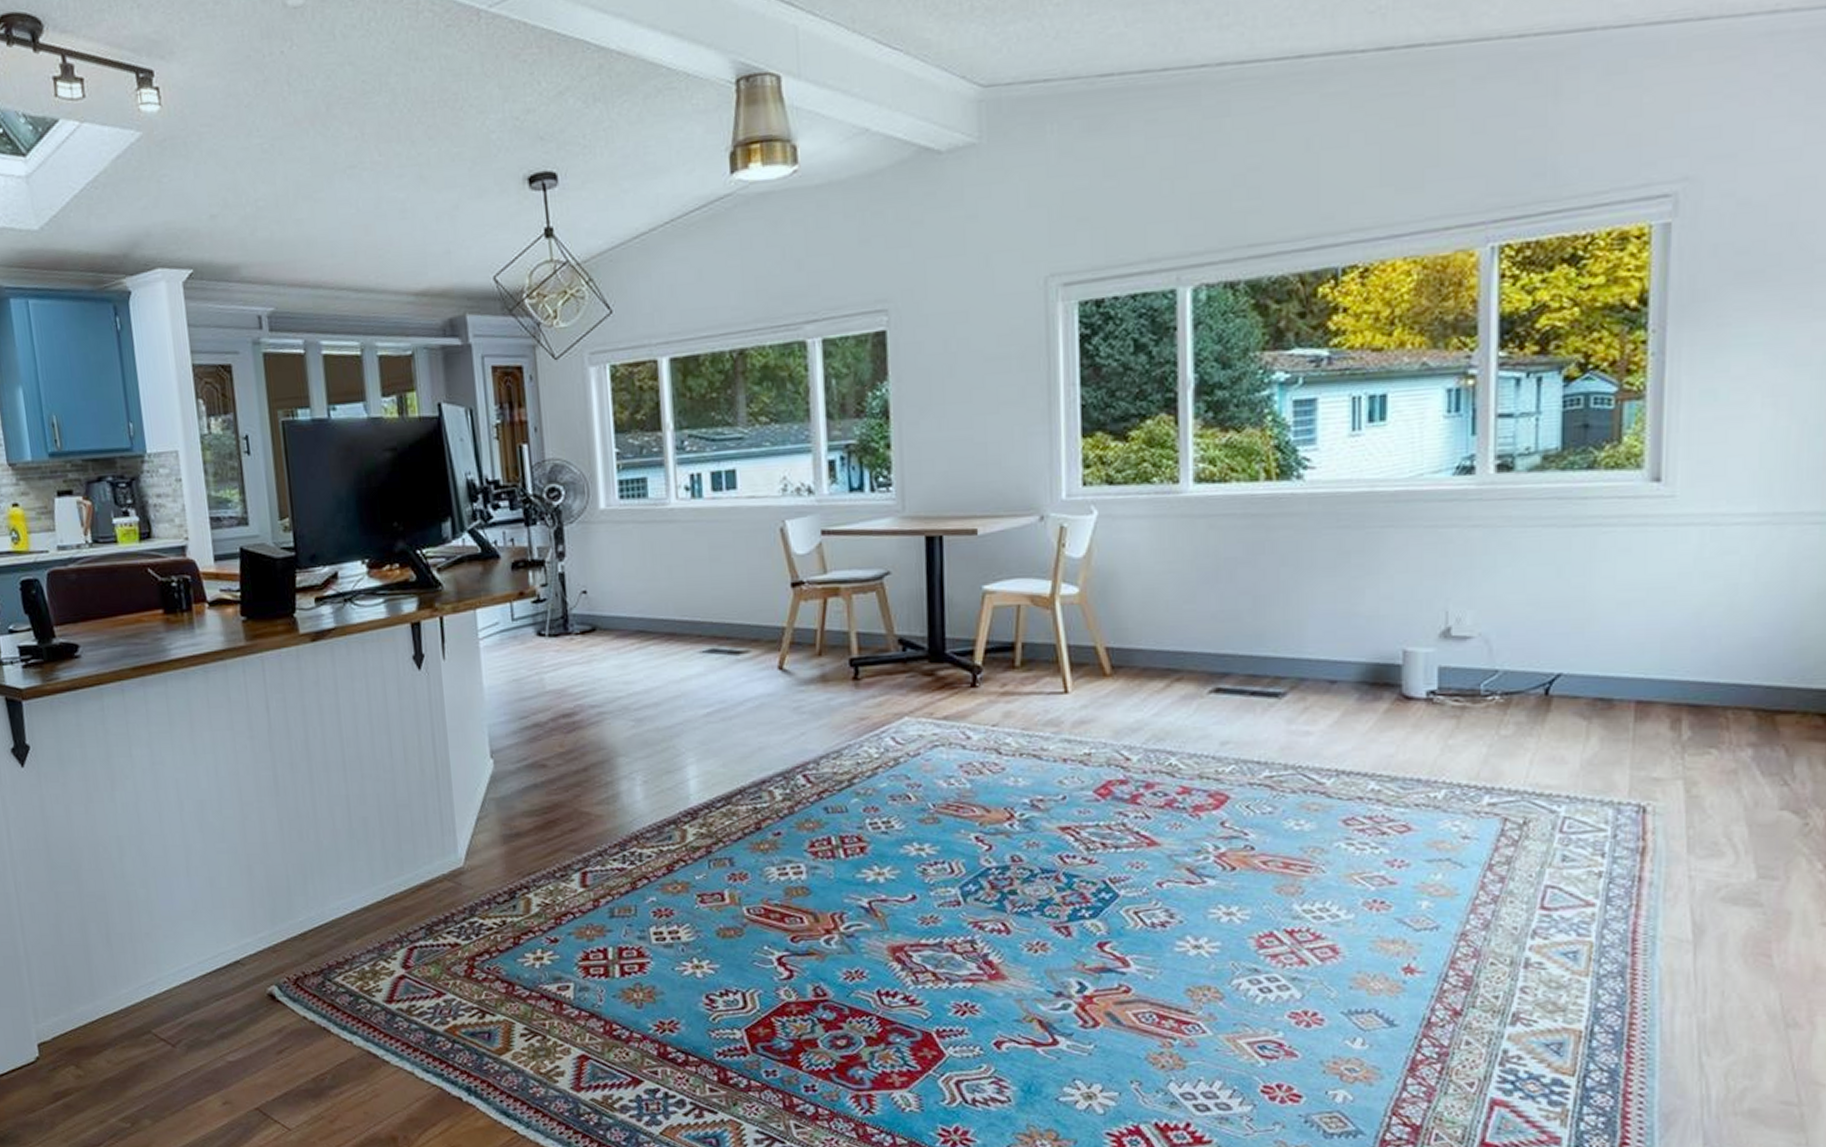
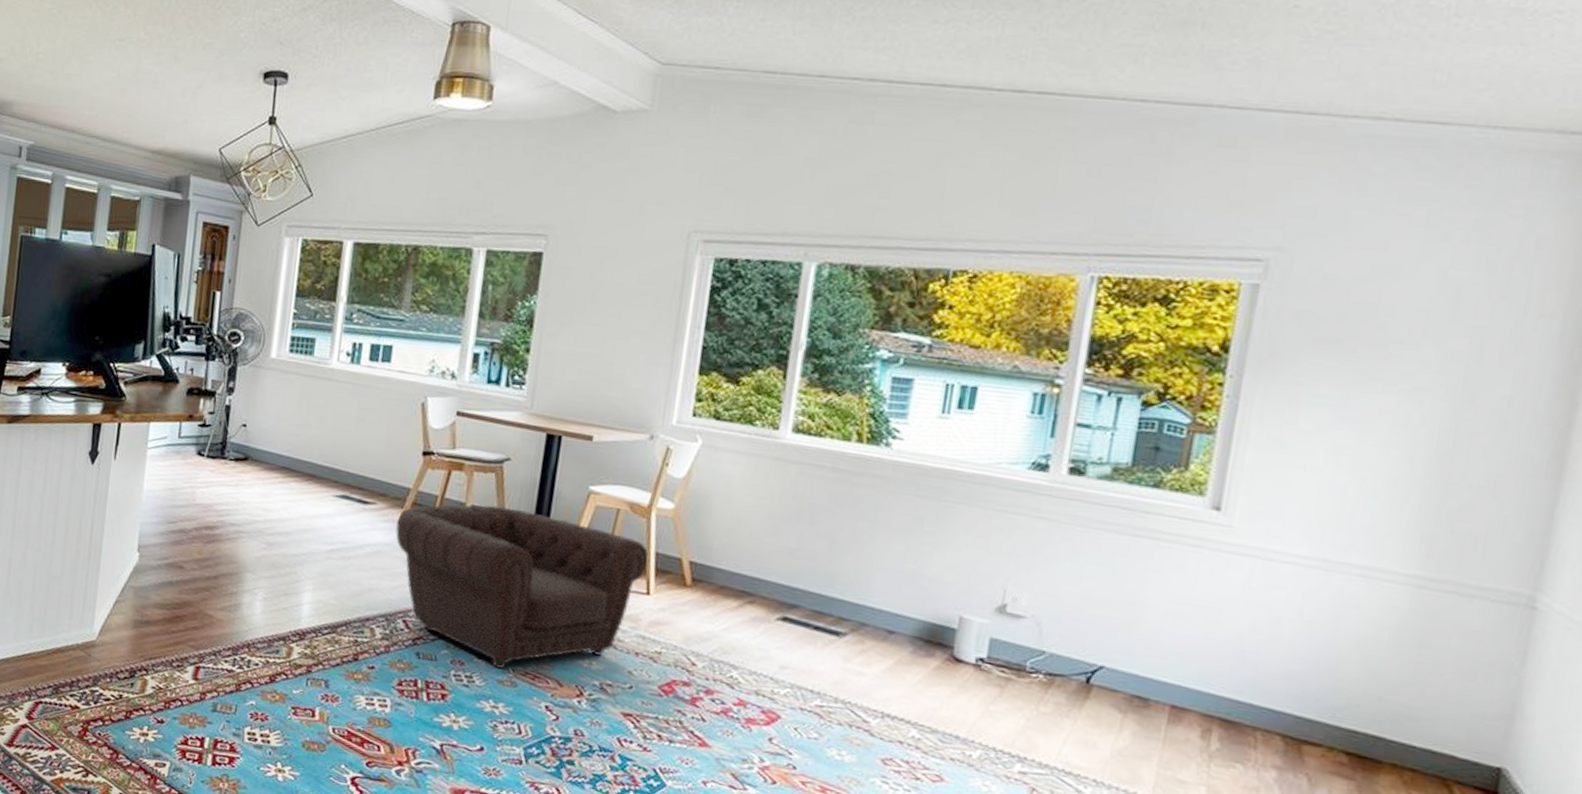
armchair: none [775,626,1060,806] -> present [395,504,649,669]

